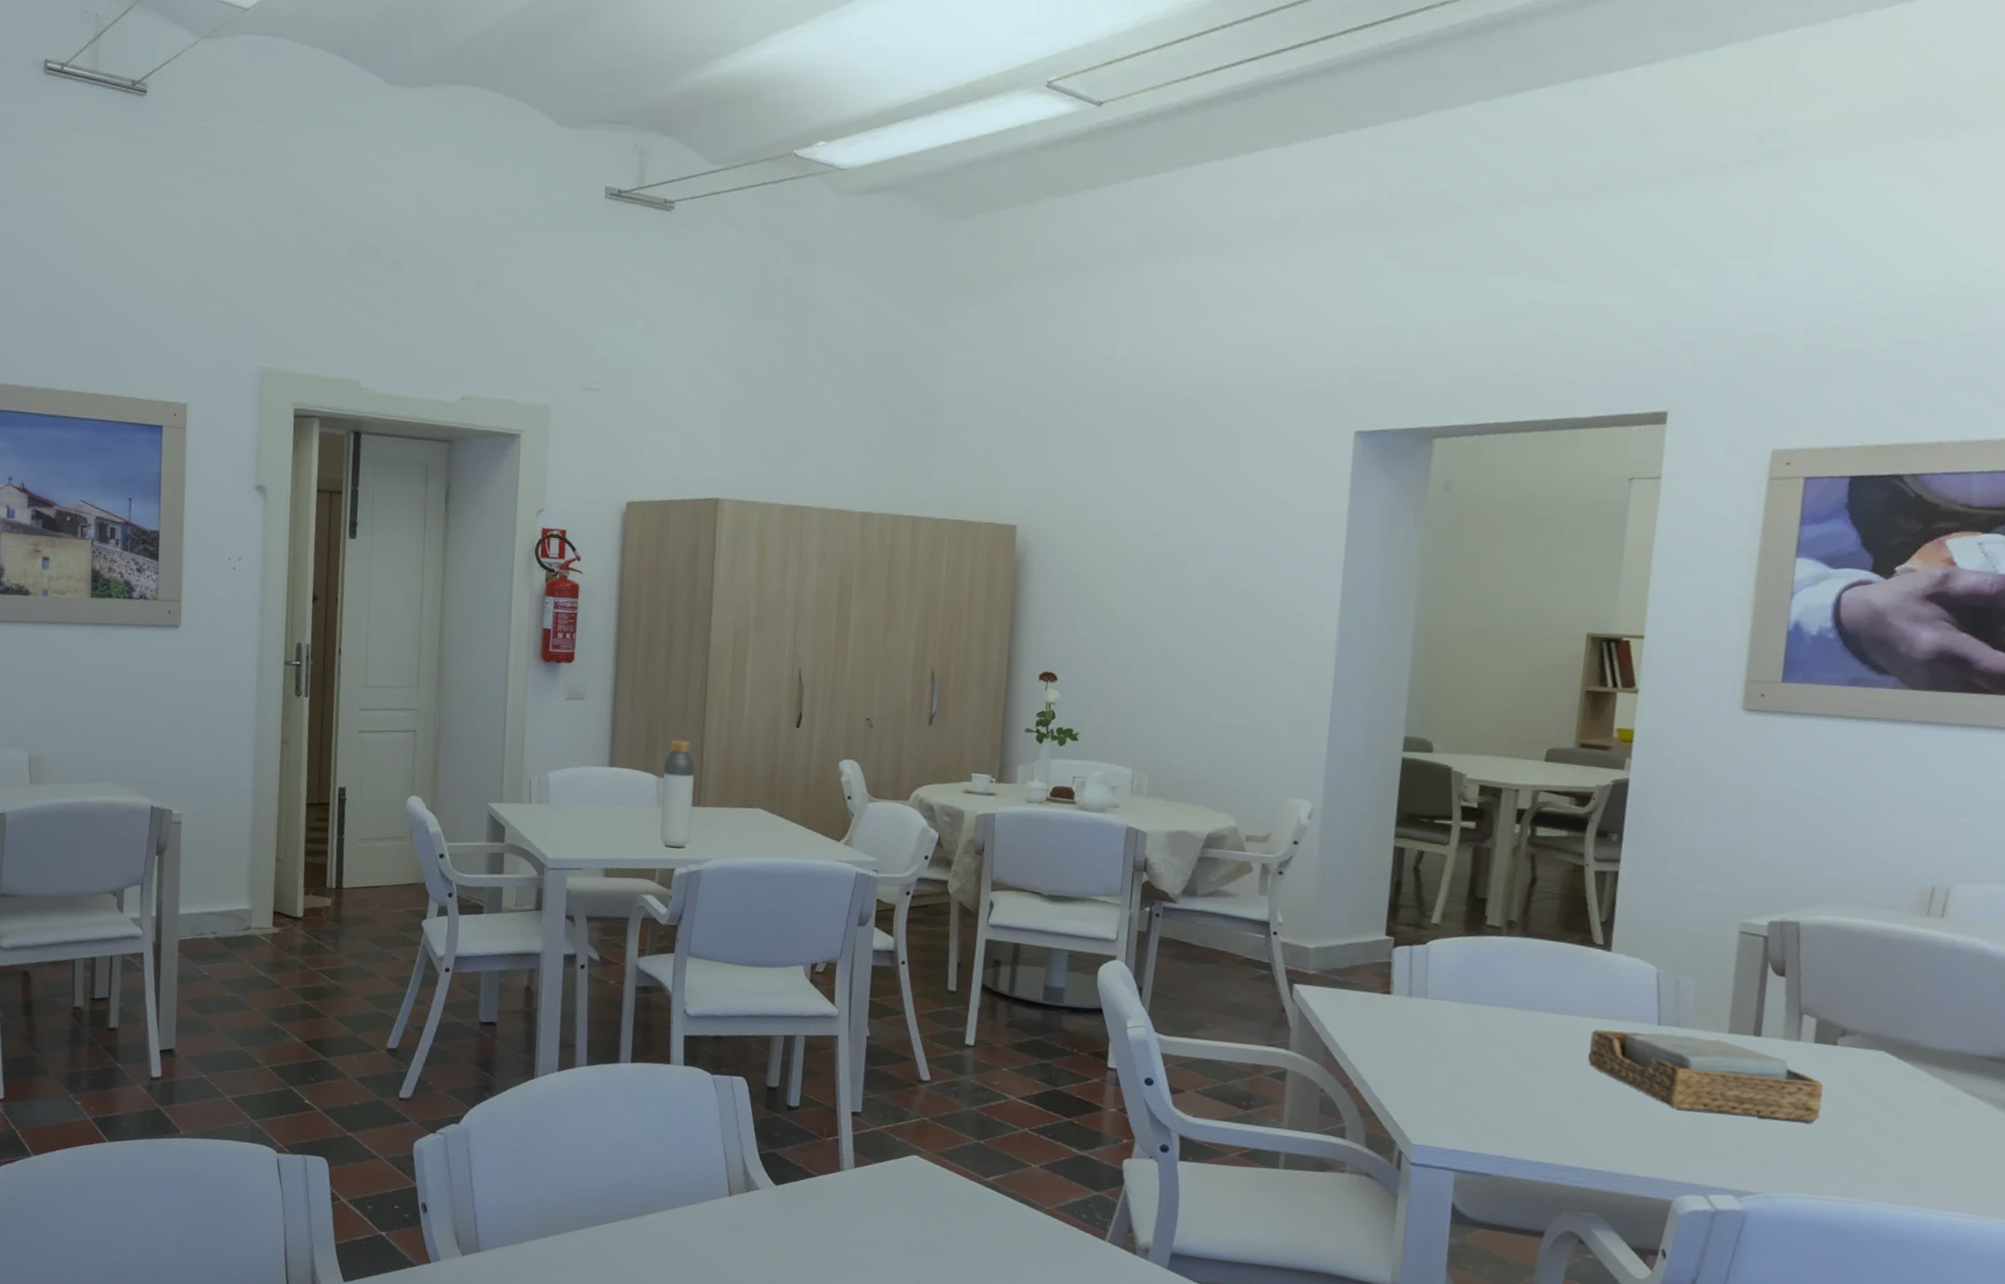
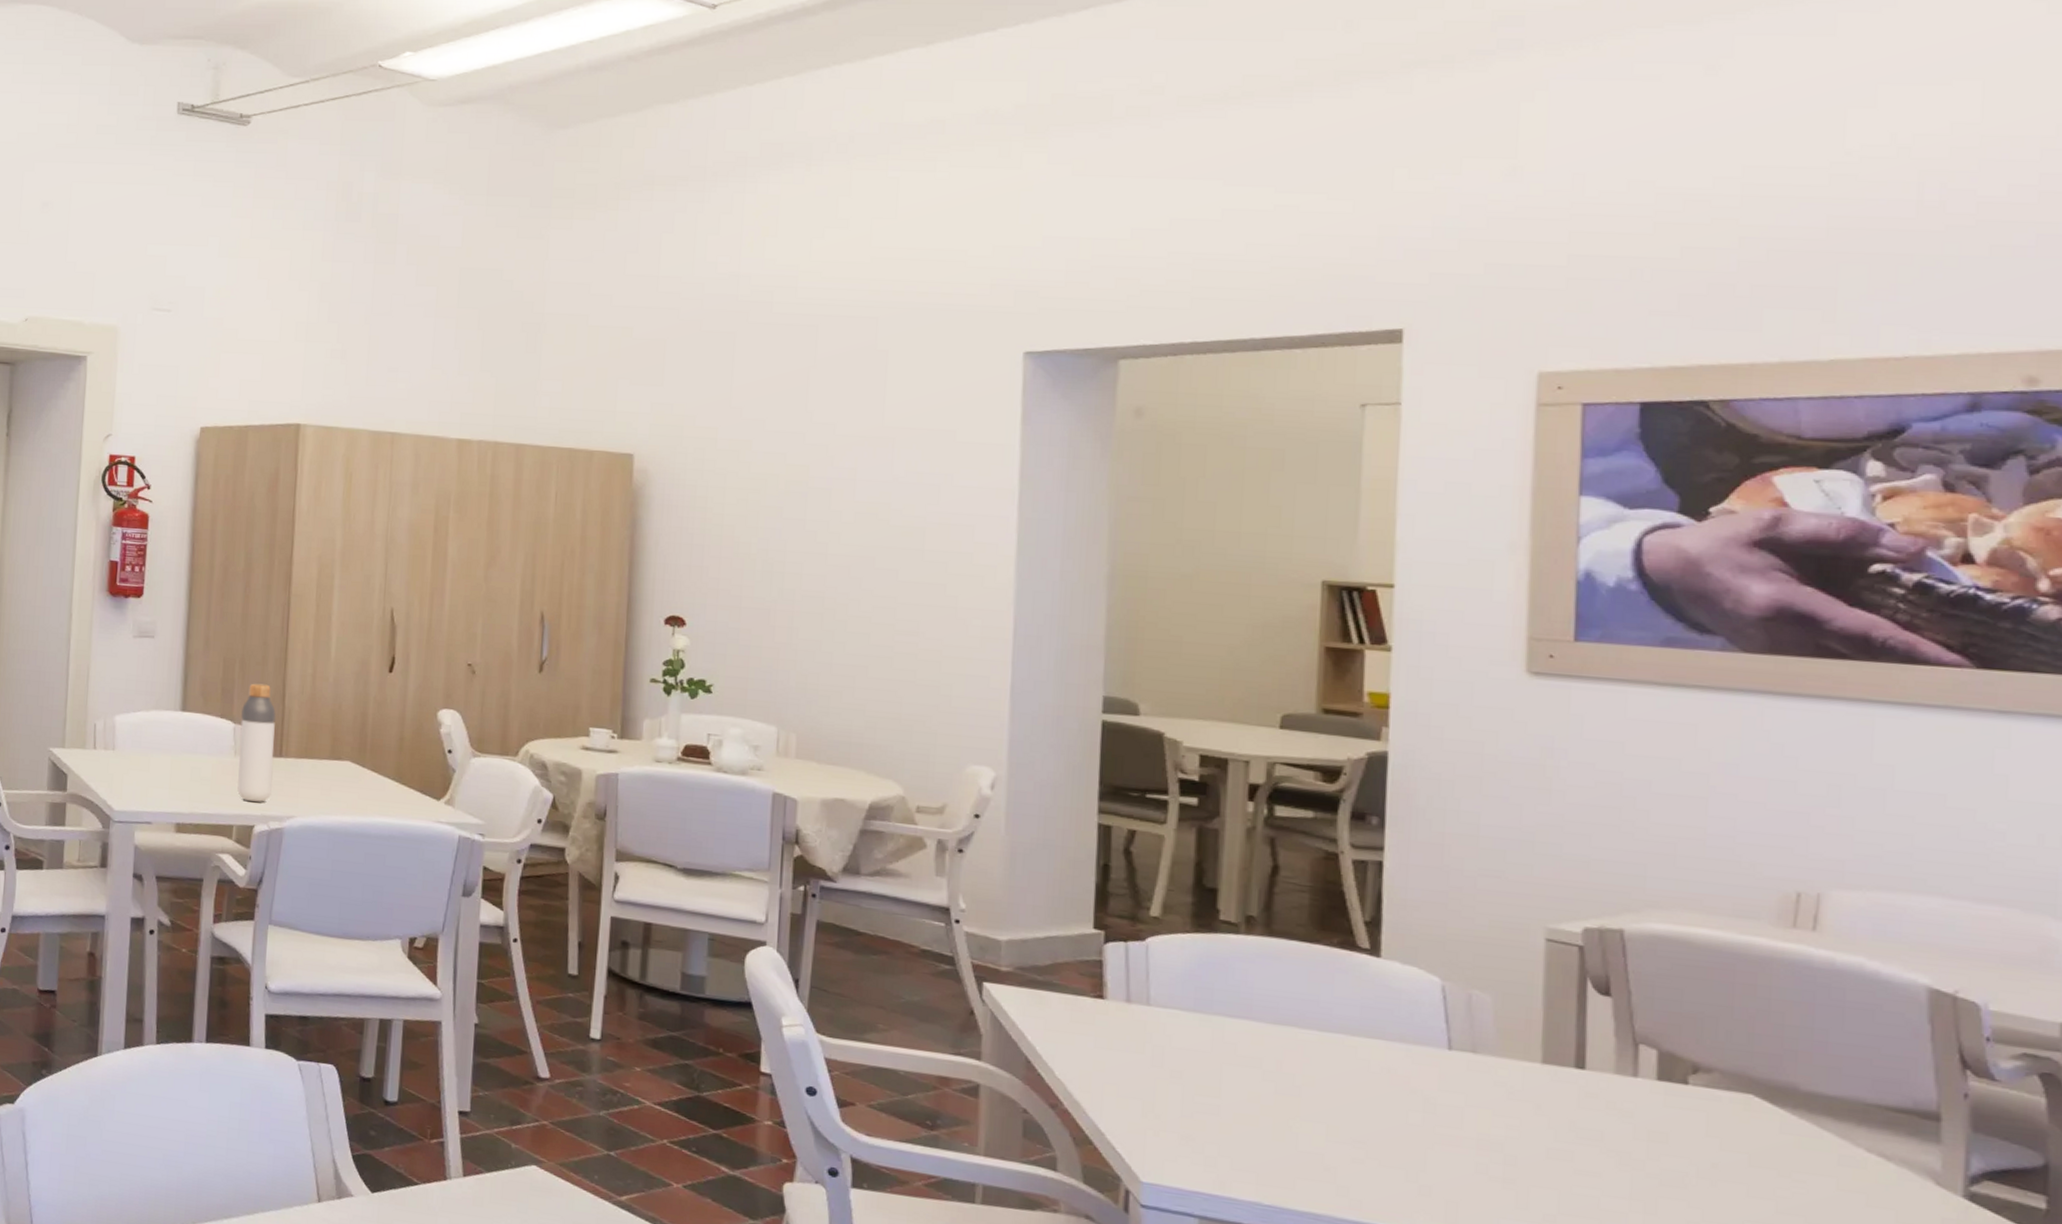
napkin holder: present [1588,1029,1823,1123] -> none [1360,1051,1675,1181]

